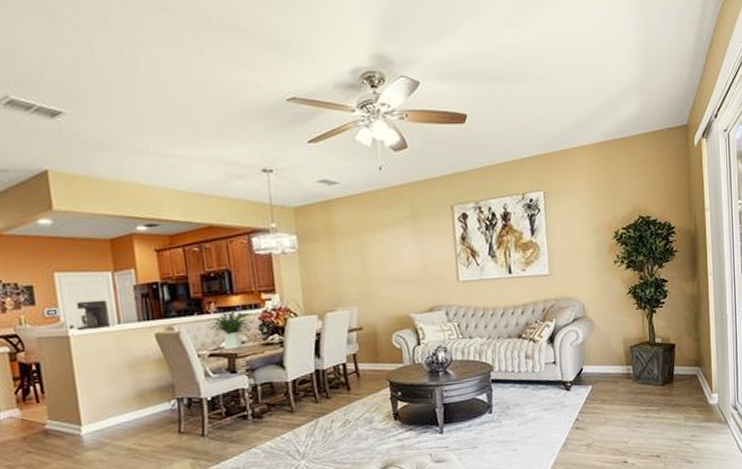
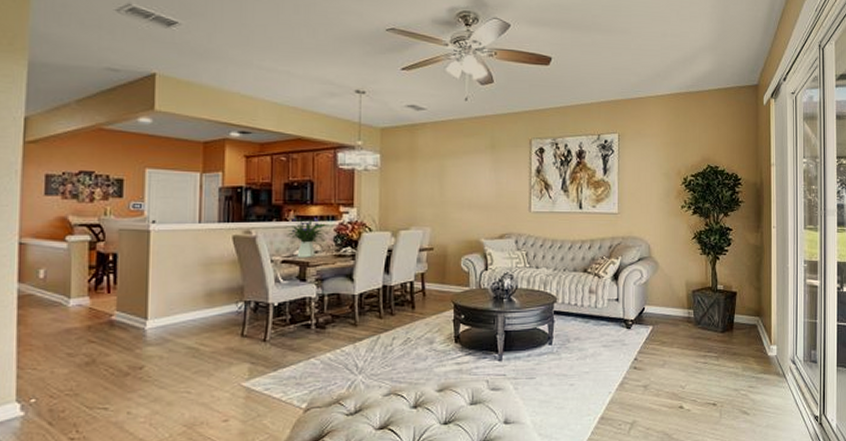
coffee maker: present [76,300,111,331] -> none [158,198,192,227]

